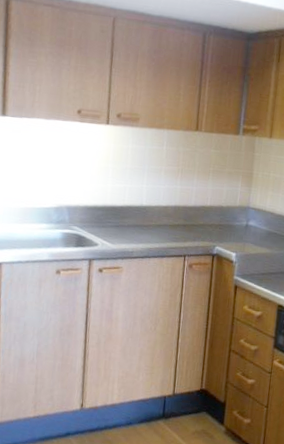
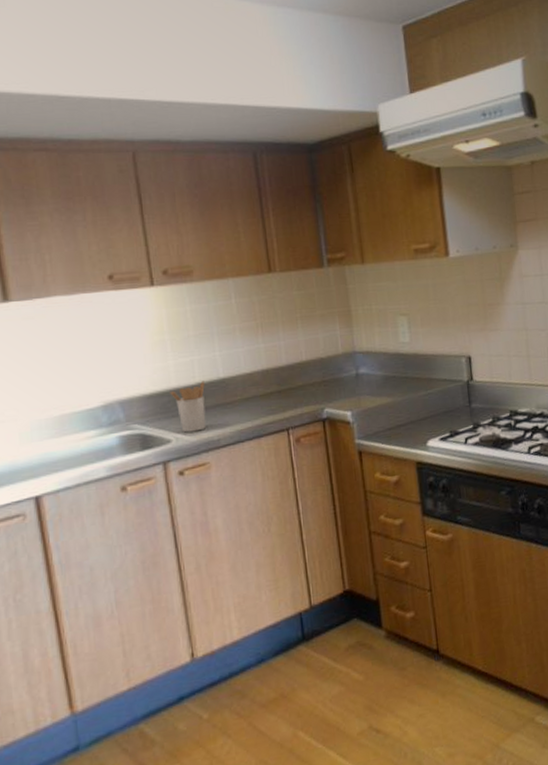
utensil holder: none [104,204,131,242] -> present [170,381,207,433]

